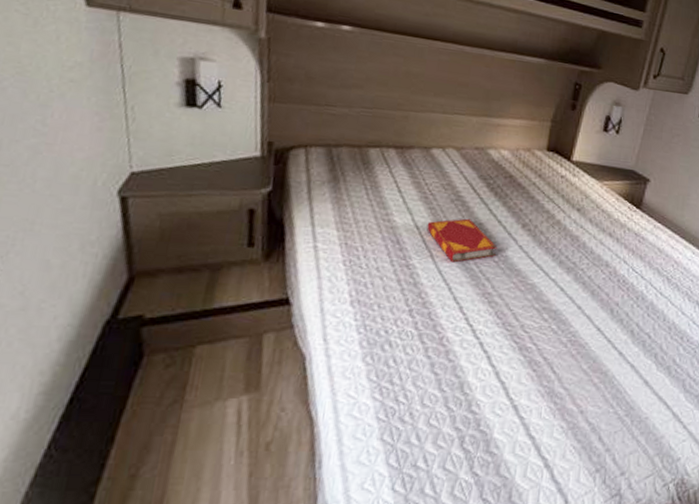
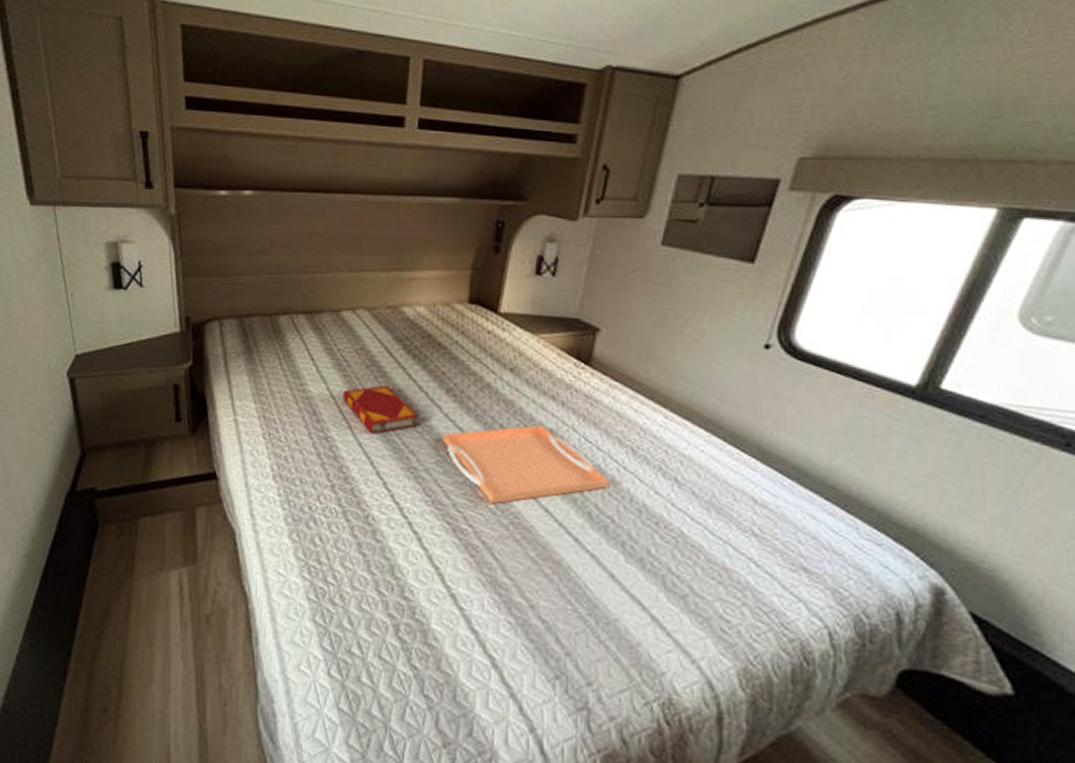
serving tray: none [515,257,650,325] -> present [441,425,610,504]

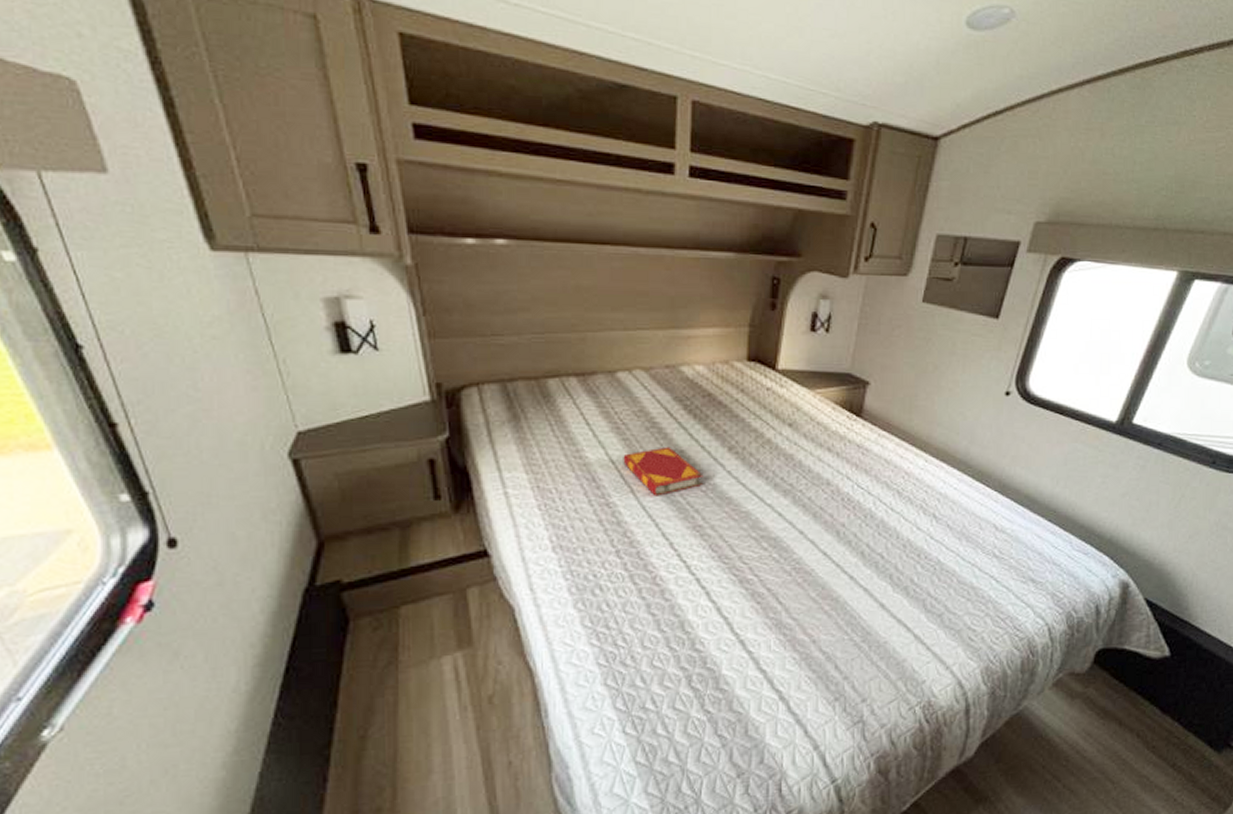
serving tray: present [441,425,610,504] -> none [725,475,880,553]

